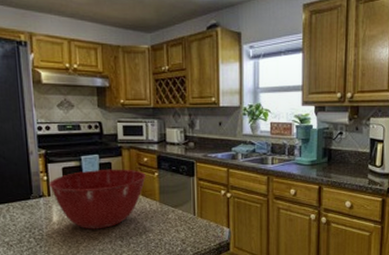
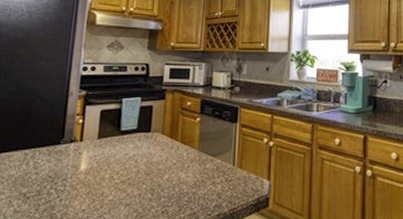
mixing bowl: present [48,169,146,229] -> none [83,112,187,180]

